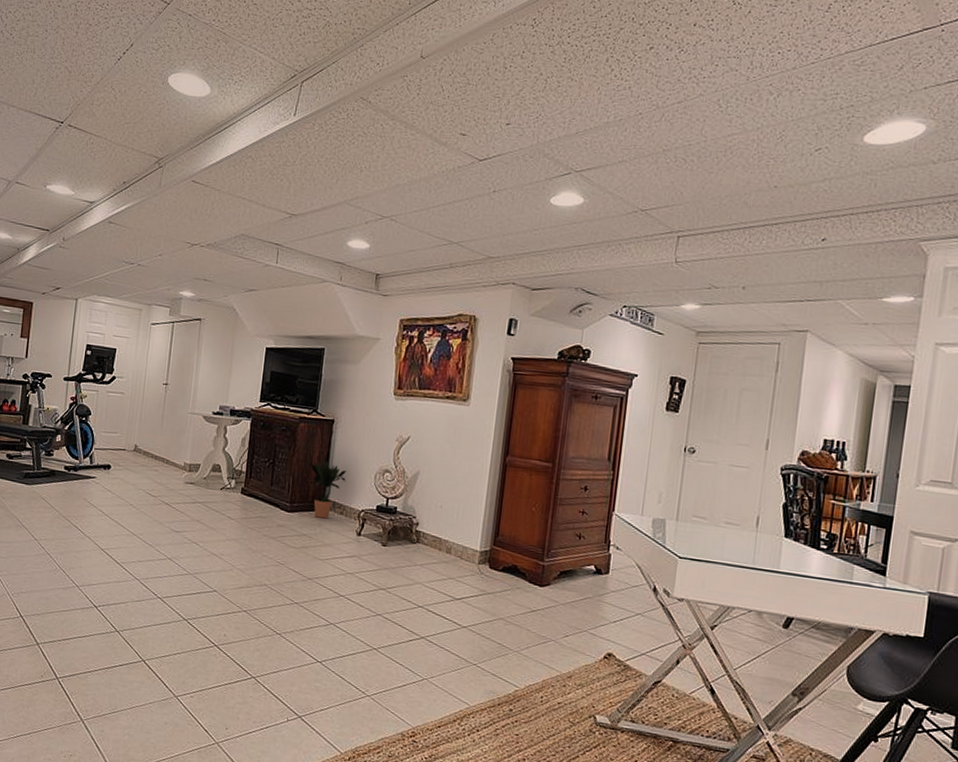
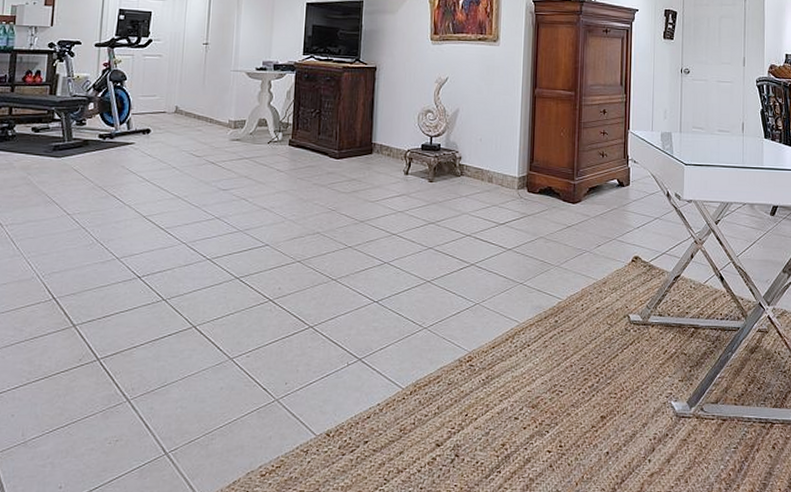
potted plant: present [310,460,347,519] -> none [356,106,392,162]

